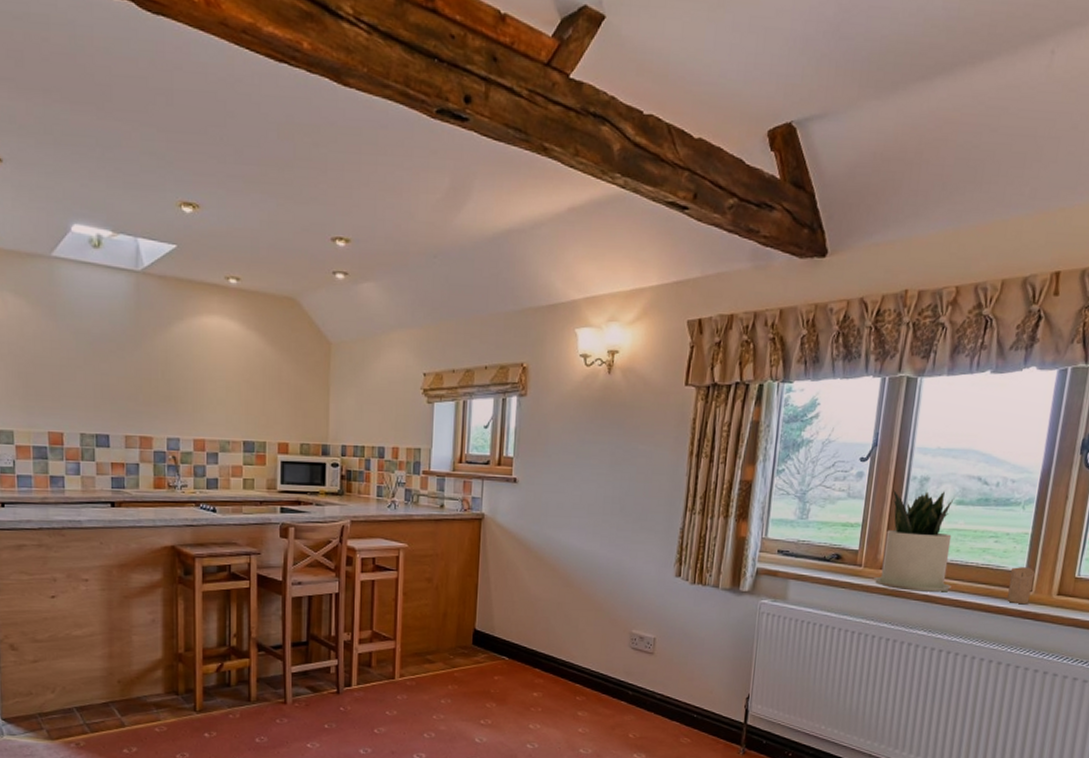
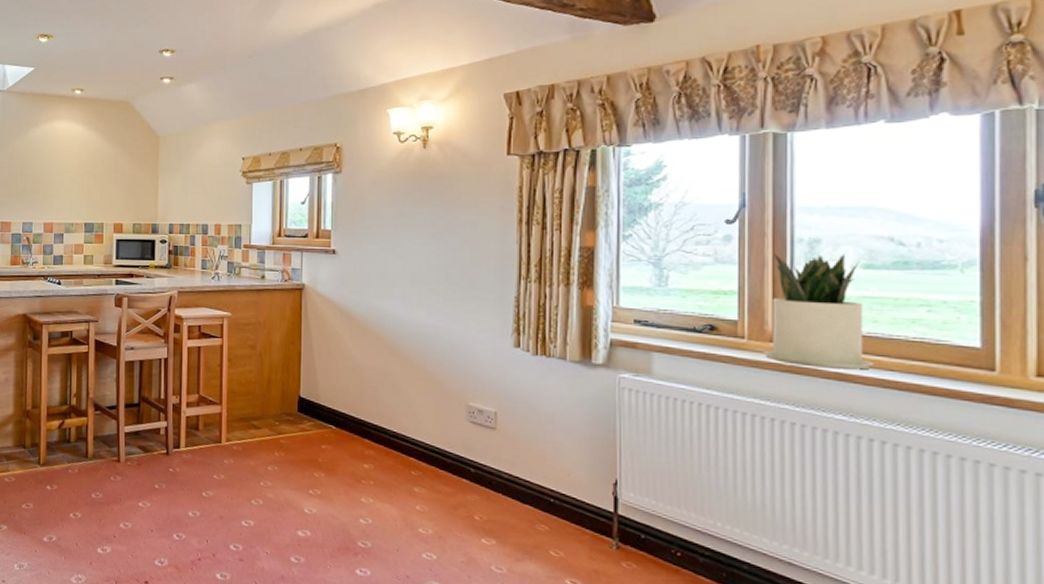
candle: present [1007,567,1035,605] -> none [957,341,996,388]

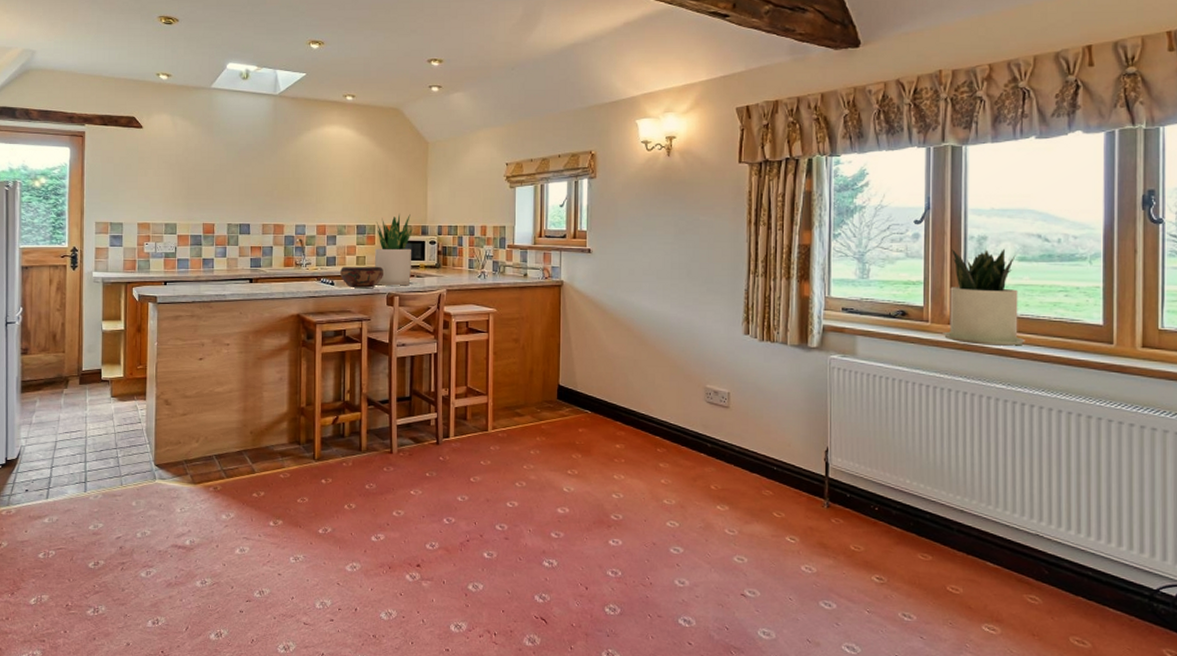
decorative bowl: none [67,265,113,289] -> present [340,266,384,289]
planter: none [103,210,142,287] -> present [375,213,413,286]

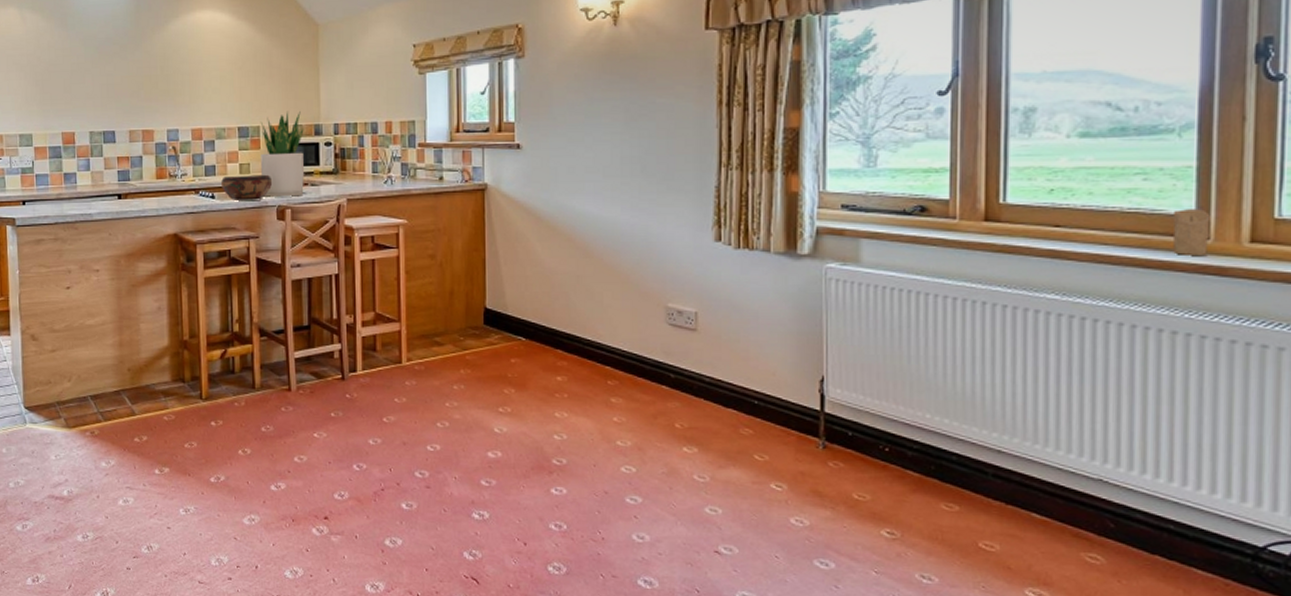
planter: present [943,248,1025,347] -> none [975,122,1087,247]
candle: none [1086,320,1114,358] -> present [1172,209,1211,257]

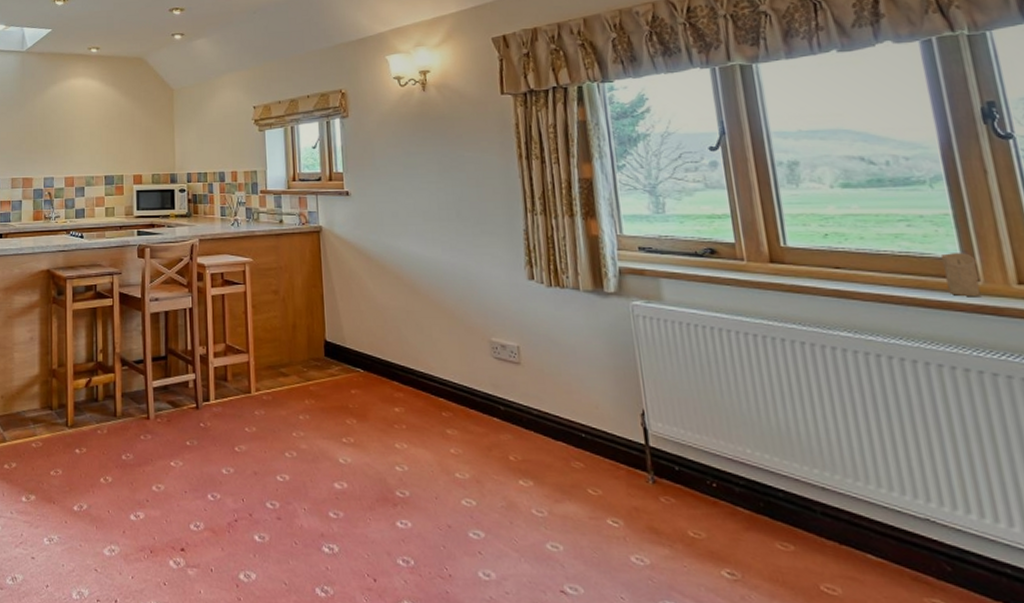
decorative bowl: present [221,174,273,202] -> none [90,217,134,241]
planter: present [260,110,304,197] -> none [123,162,162,237]

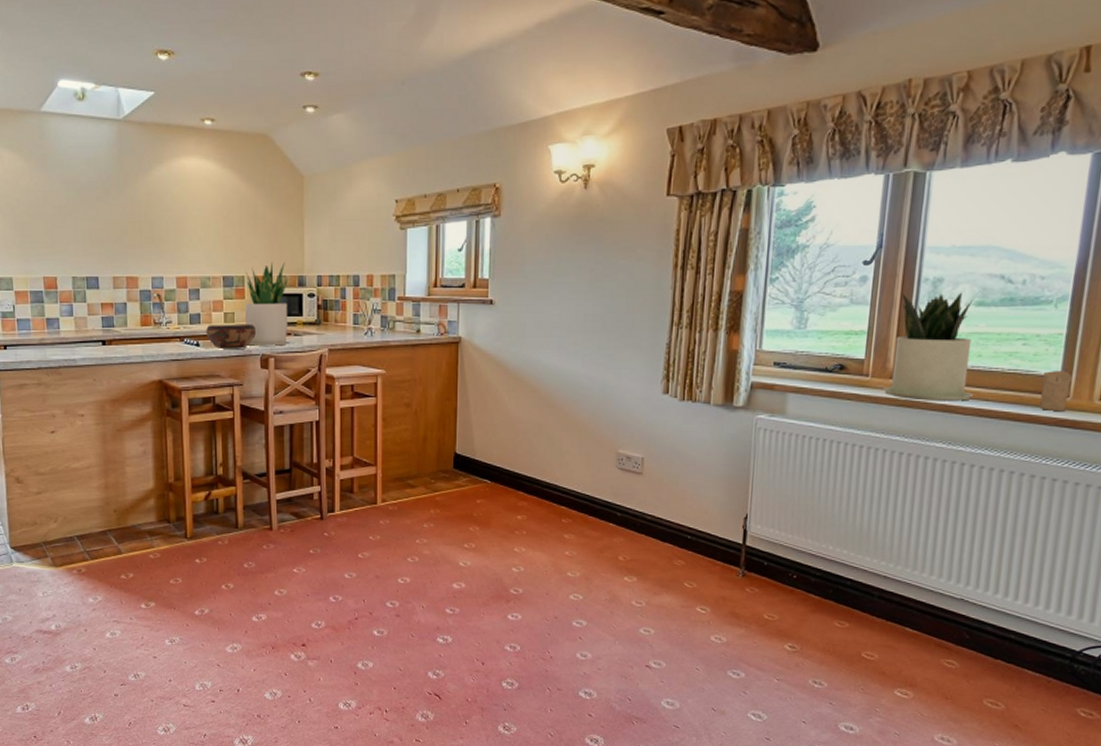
decorative bowl: none [90,217,134,241] -> present [206,324,257,350]
planter: none [123,162,162,237] -> present [245,261,288,346]
planter: none [758,174,867,287] -> present [883,292,974,402]

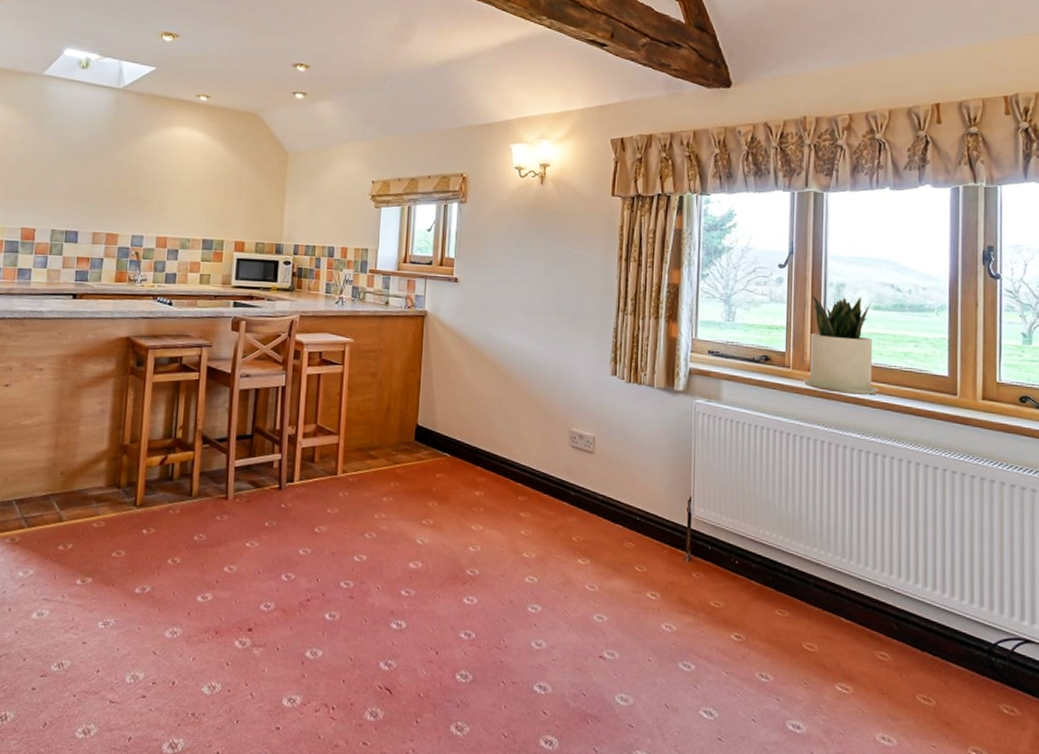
decorative bowl: present [206,324,257,350] -> none [180,285,231,311]
planter: present [245,261,288,346] -> none [221,228,266,310]
candle: present [1039,371,1072,412] -> none [933,371,958,409]

